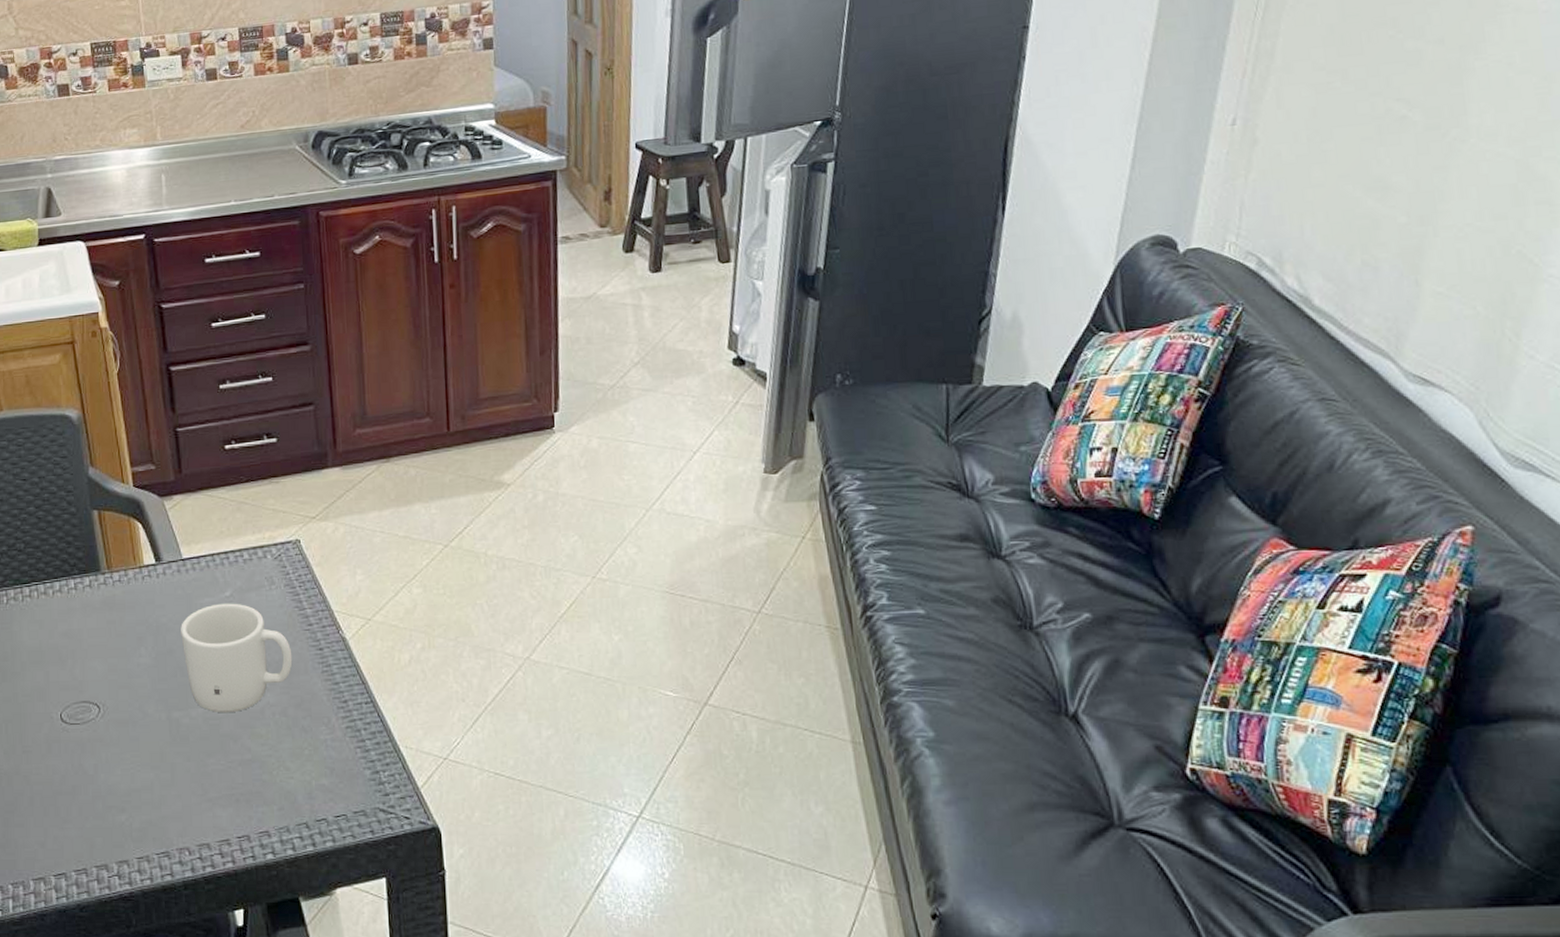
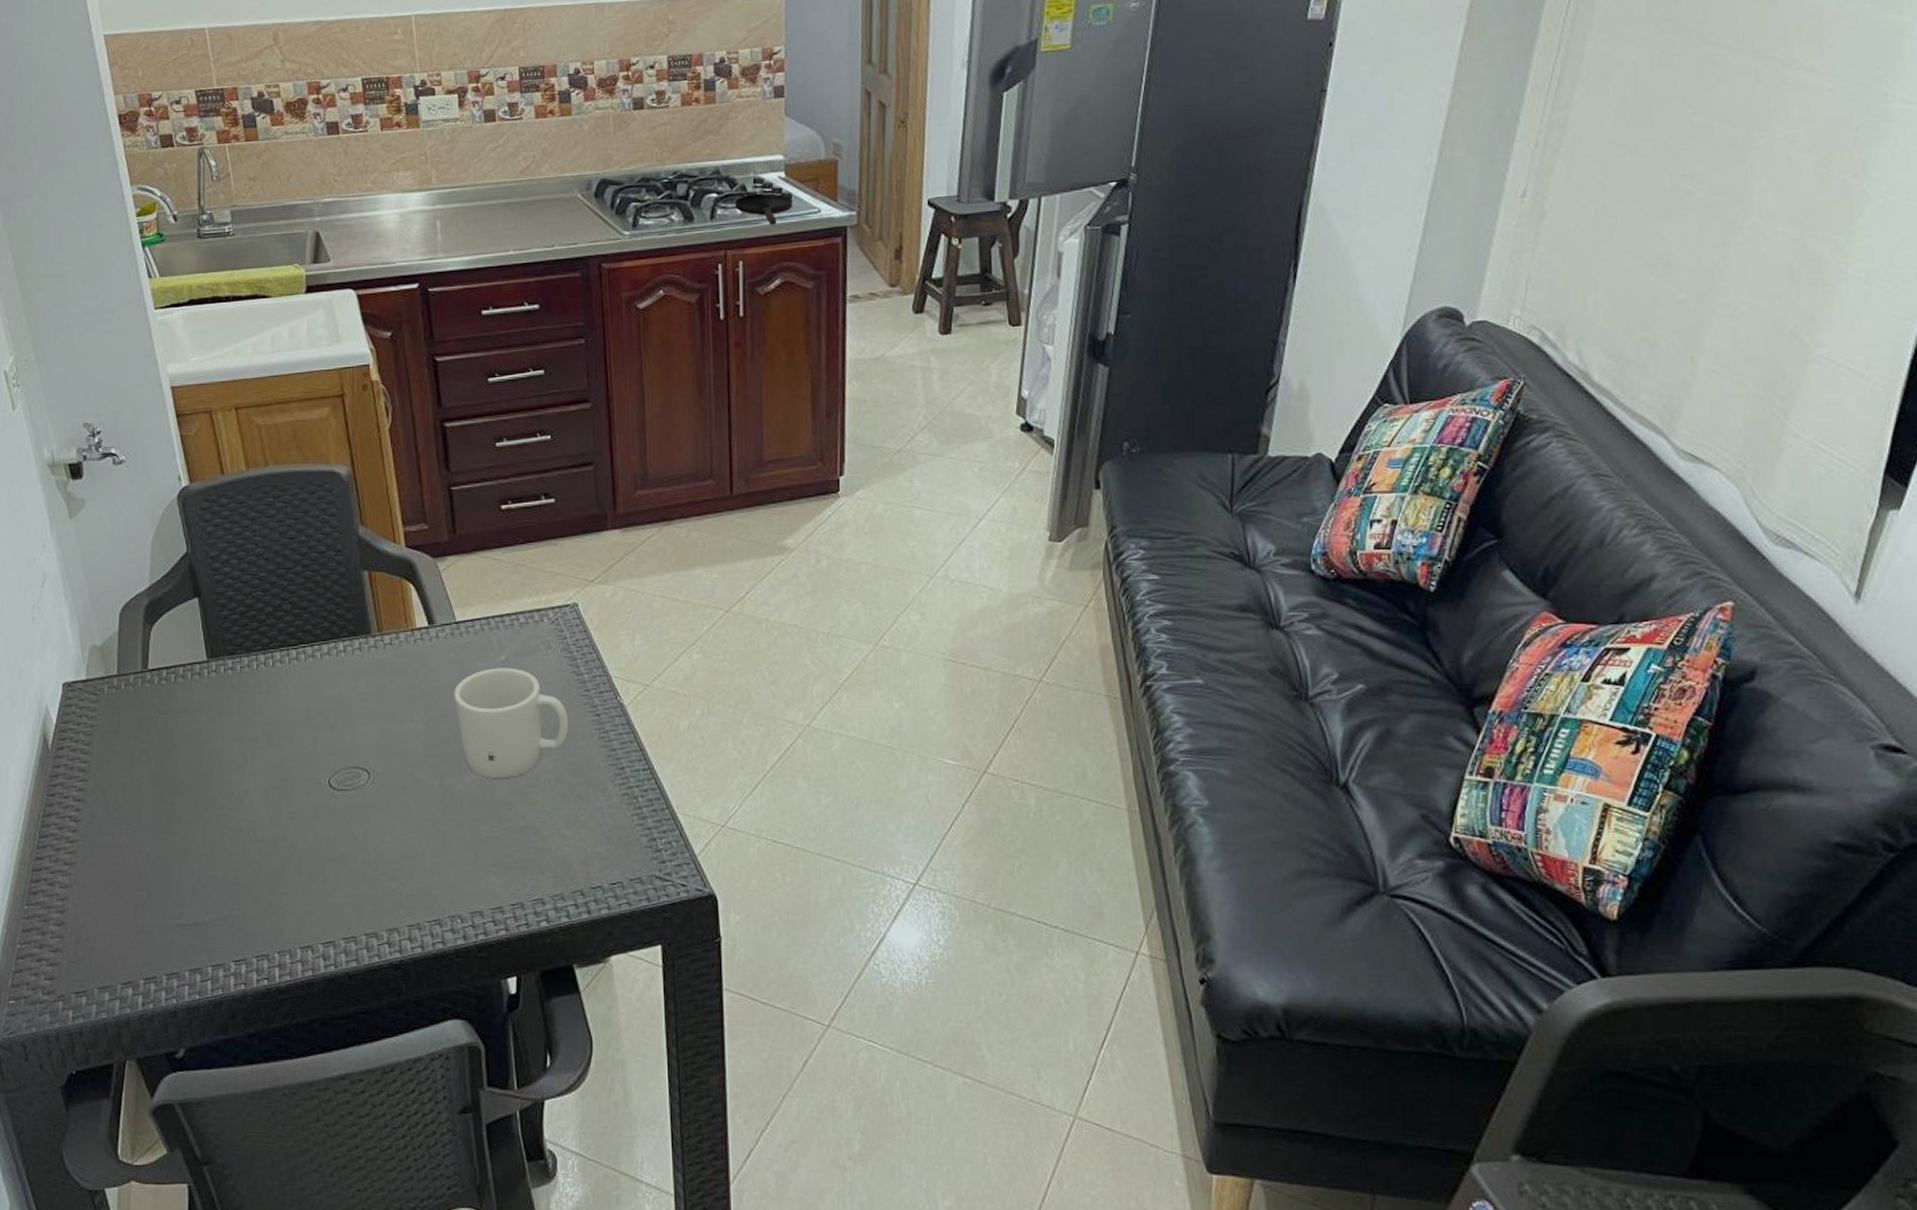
frying pan: none [447,140,503,172] -> present [735,193,793,226]

